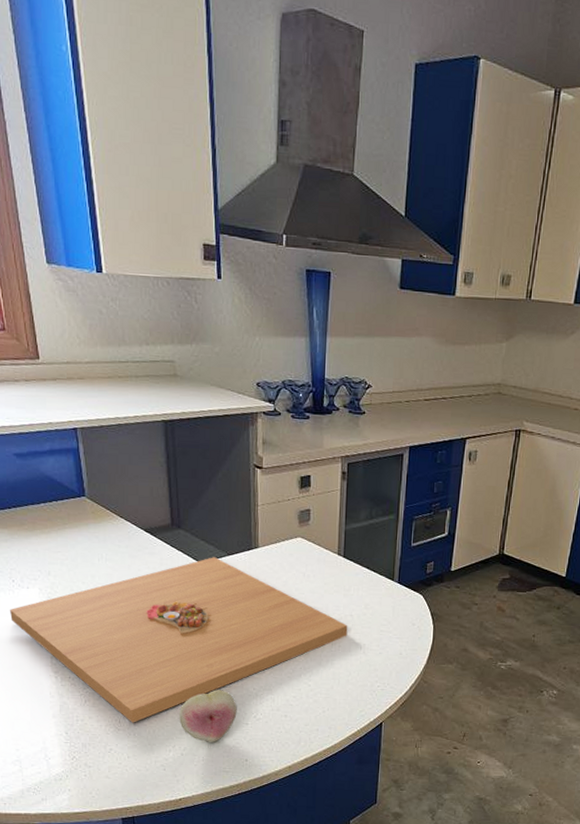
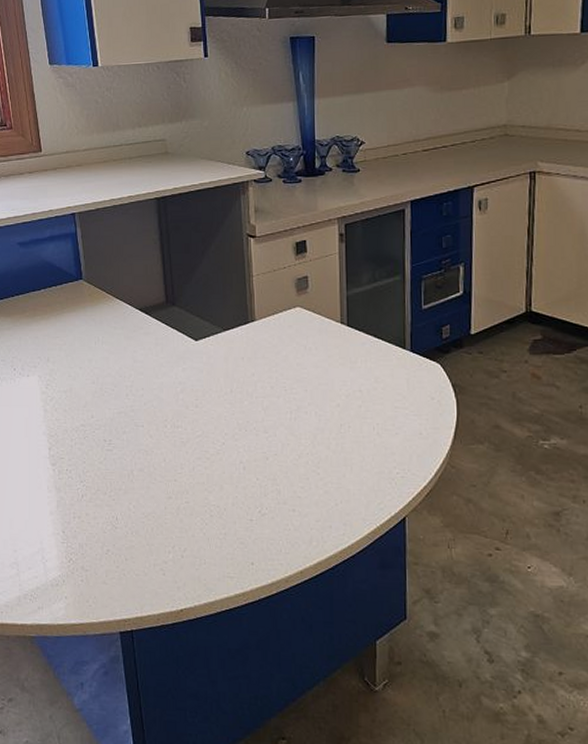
platter: present [9,557,348,723] -> none [10,333,358,520]
fruit: present [179,689,237,743] -> none [178,480,240,542]

